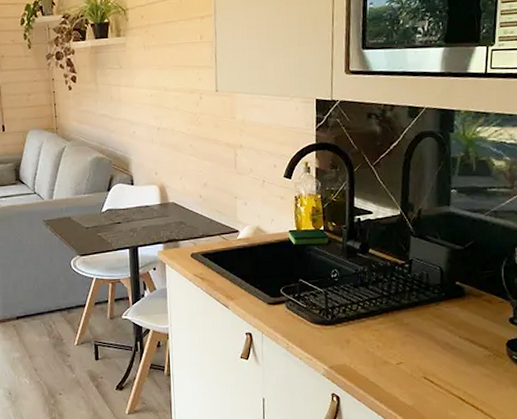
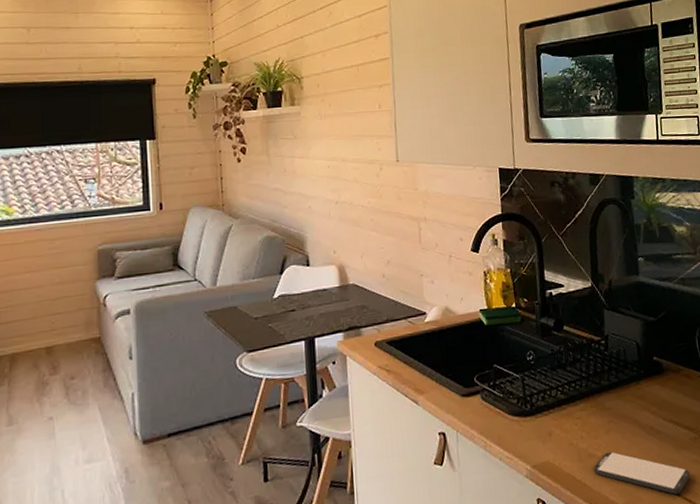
smartphone: none [387,360,481,401] -> present [594,451,691,495]

